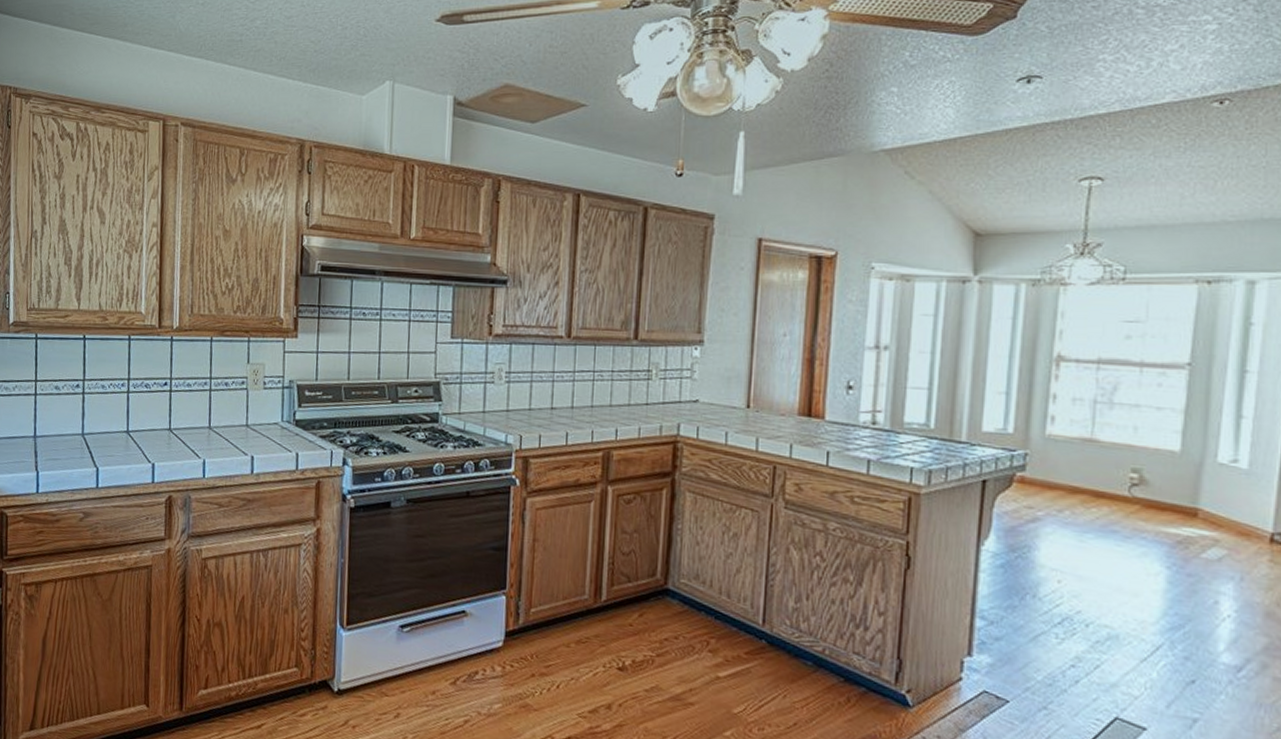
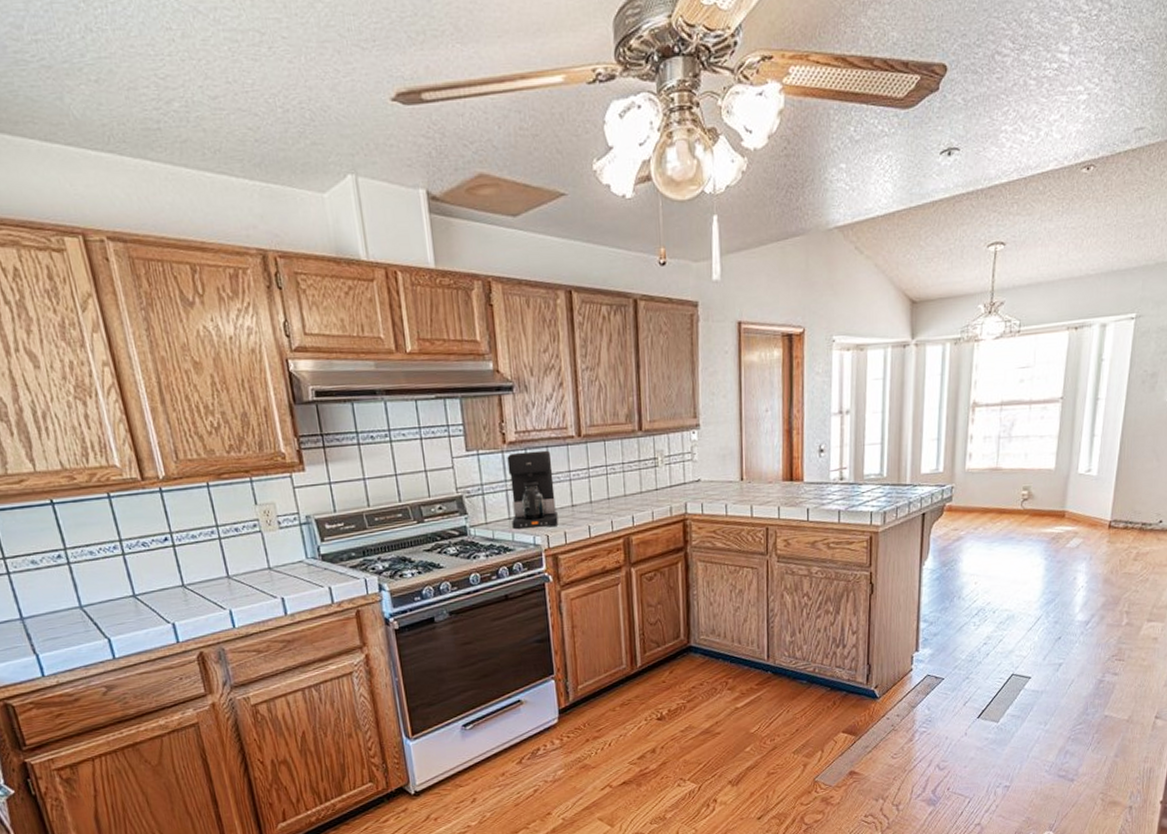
coffee maker: none [485,345,537,428] -> present [507,450,558,530]

